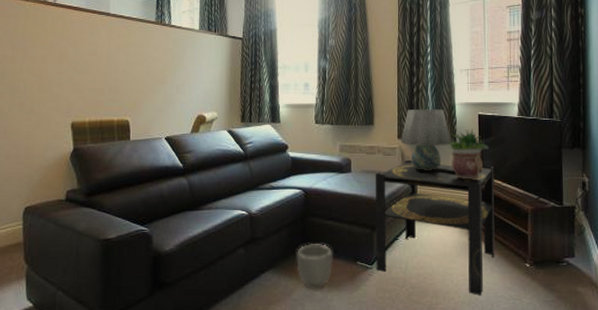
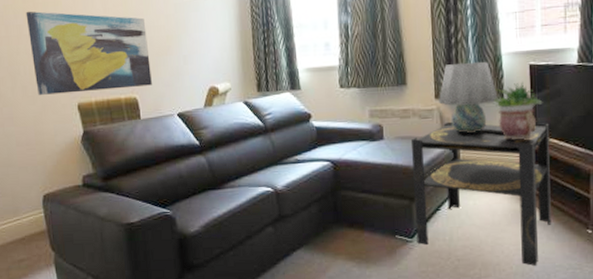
wall art: none [33,35,145,112] -> present [25,11,152,95]
planter: present [296,244,333,290] -> none [329,218,369,266]

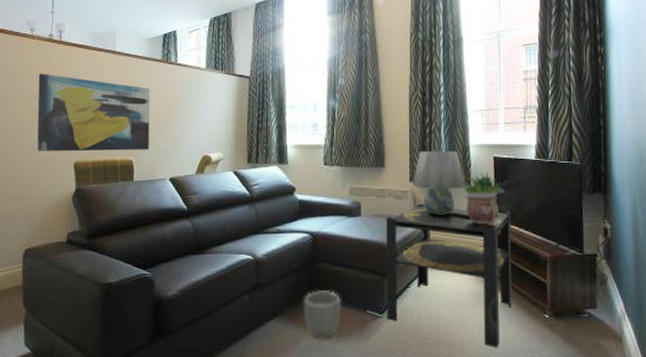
planter: none [329,218,369,266] -> present [303,291,342,340]

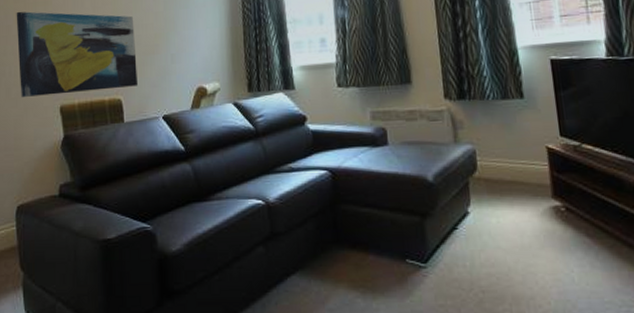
planter: present [303,291,342,340] -> none [328,237,375,297]
side table: present [385,203,512,348] -> none [418,124,594,301]
table lamp: present [413,150,466,215] -> none [449,56,517,137]
potted plant: present [461,171,505,225] -> none [511,78,570,146]

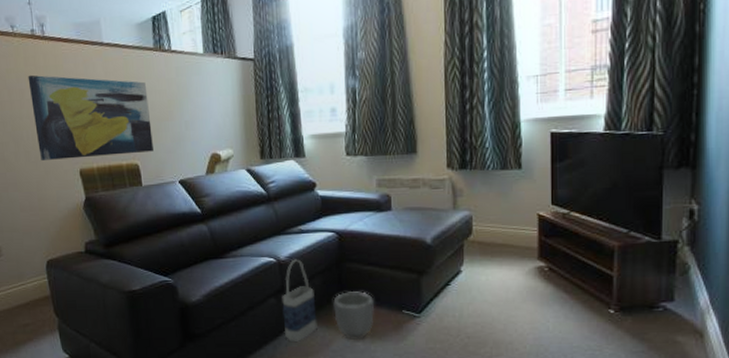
bag: none [271,201,311,298] -> present [282,259,317,341]
planter: none [328,237,375,297] -> present [333,291,375,341]

